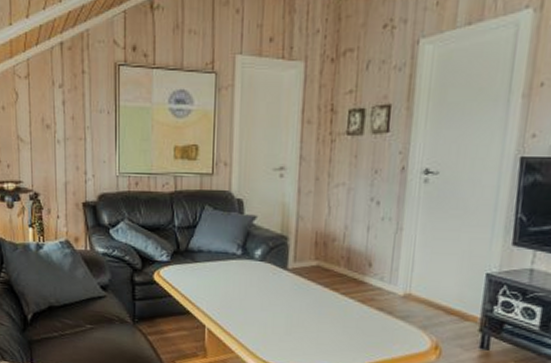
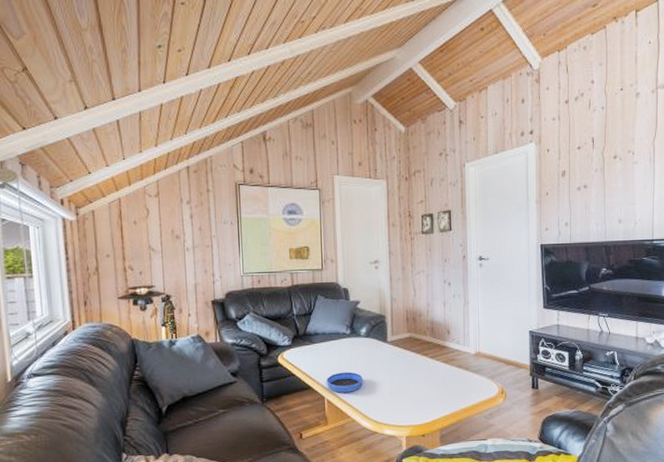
bowl: none [209,299,253,324] -> present [327,371,363,393]

